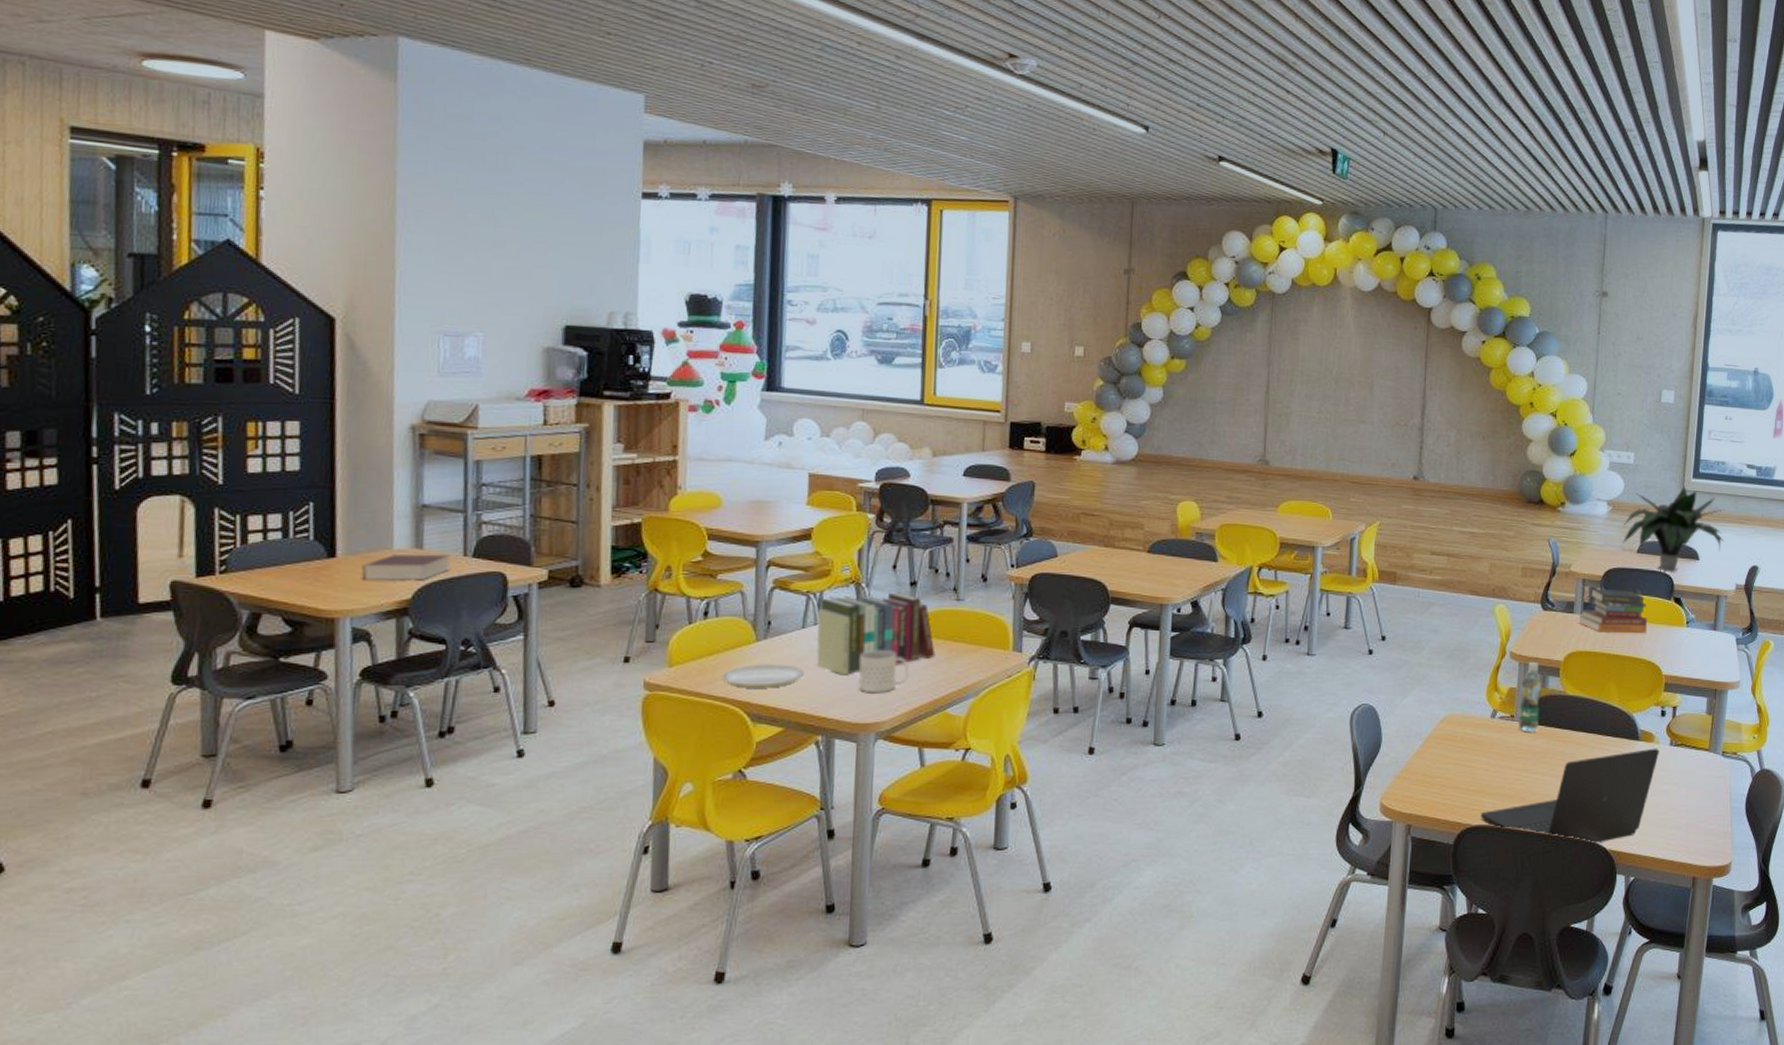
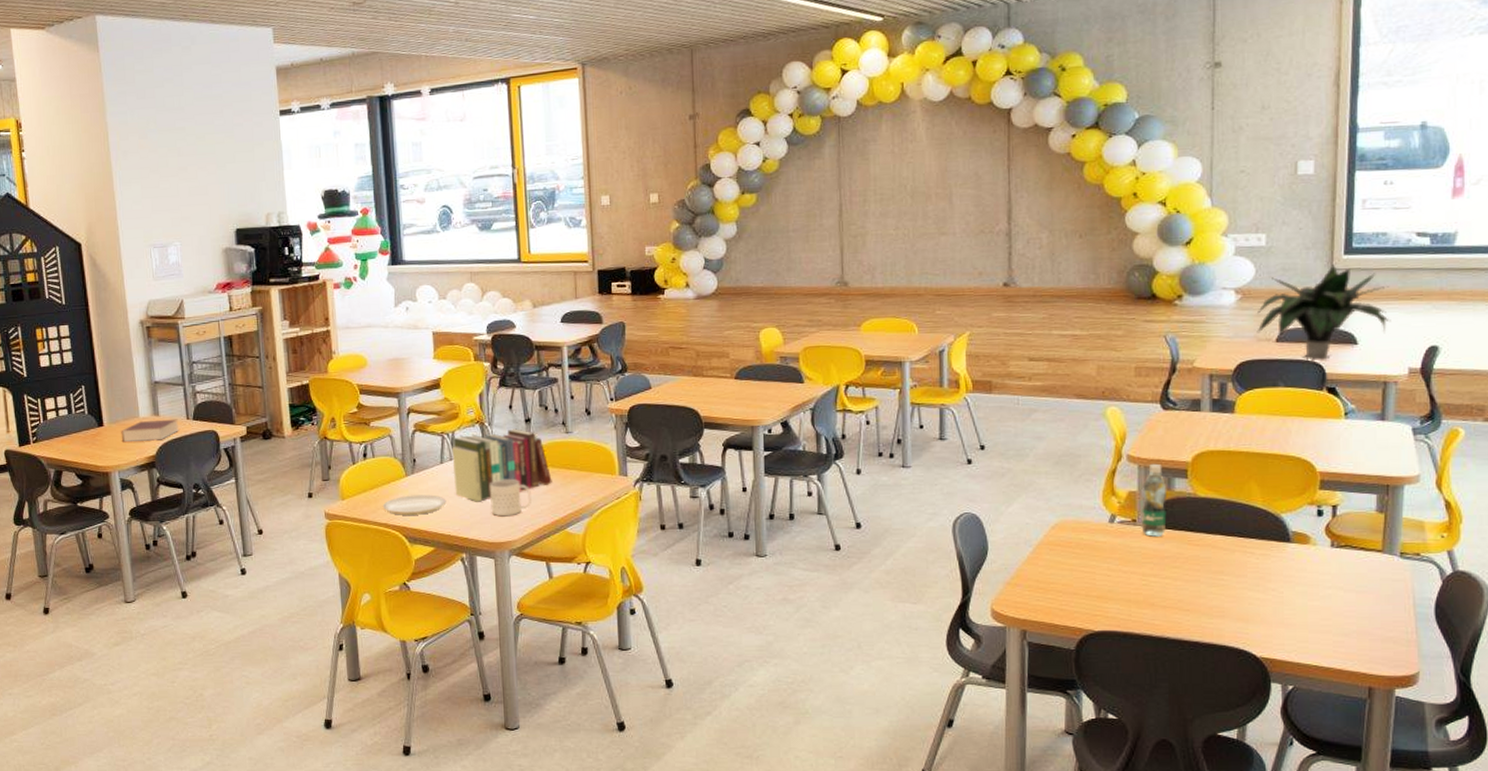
laptop: present [1481,748,1659,853] -> none [1104,550,1317,659]
books: present [1578,588,1648,633] -> none [1207,383,1295,430]

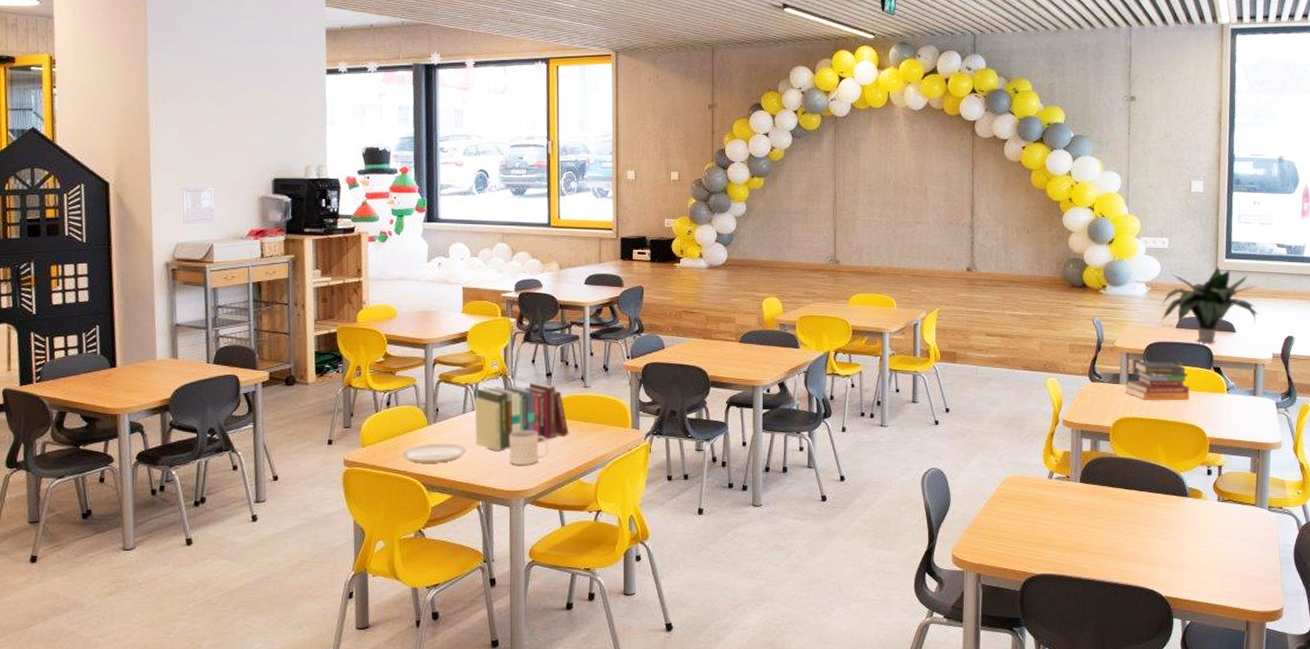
book: present [121,419,180,443] -> none [135,362,199,385]
bottle: present [1141,463,1168,537] -> none [1073,427,1094,491]
books: none [1207,383,1295,430] -> present [1124,361,1190,400]

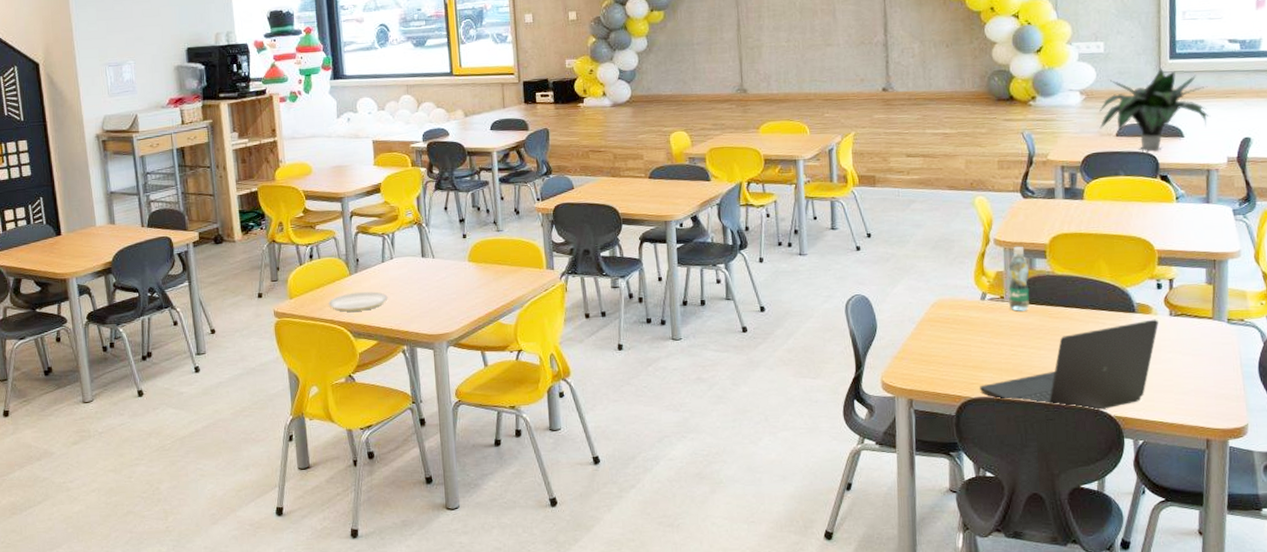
books: present [474,382,569,452] -> none [392,228,486,298]
mug: present [509,429,548,466] -> none [428,275,467,310]
laptop: none [1044,504,1208,599] -> present [980,319,1159,420]
bottle: none [1073,427,1094,491] -> present [1008,246,1030,311]
books: present [1124,361,1190,400] -> none [1060,172,1134,214]

